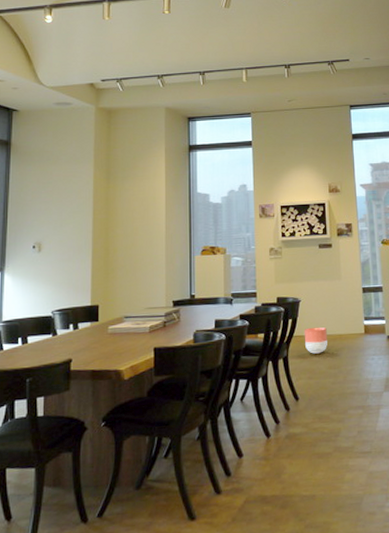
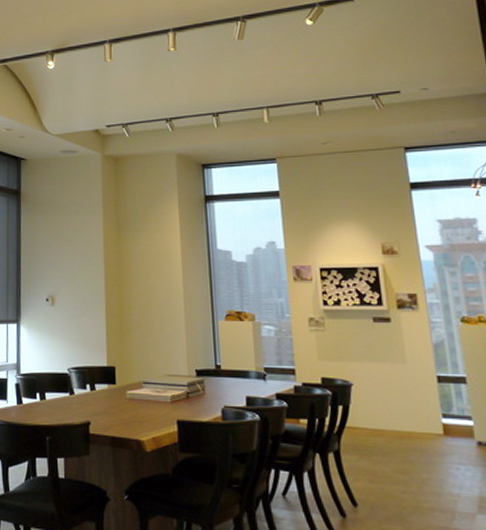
planter: present [304,327,327,354] -> none [359,418,392,452]

